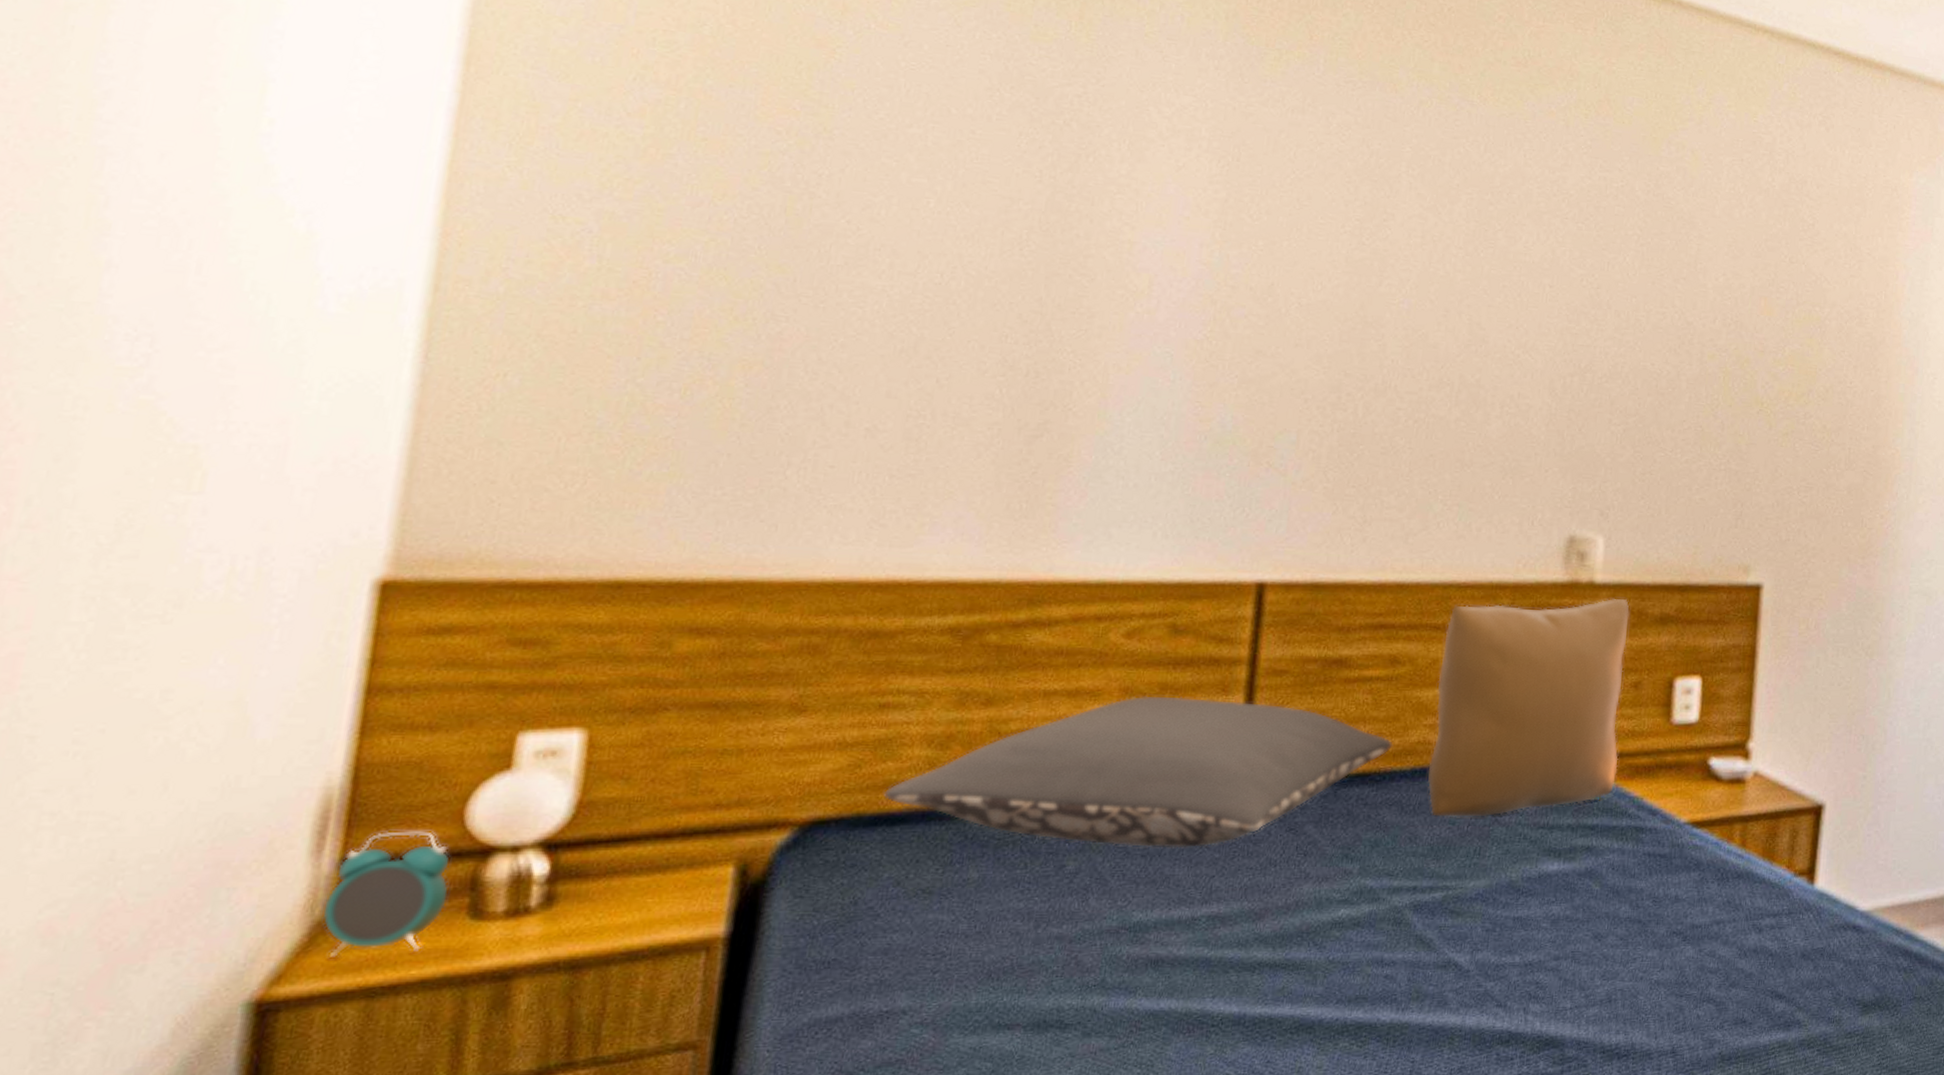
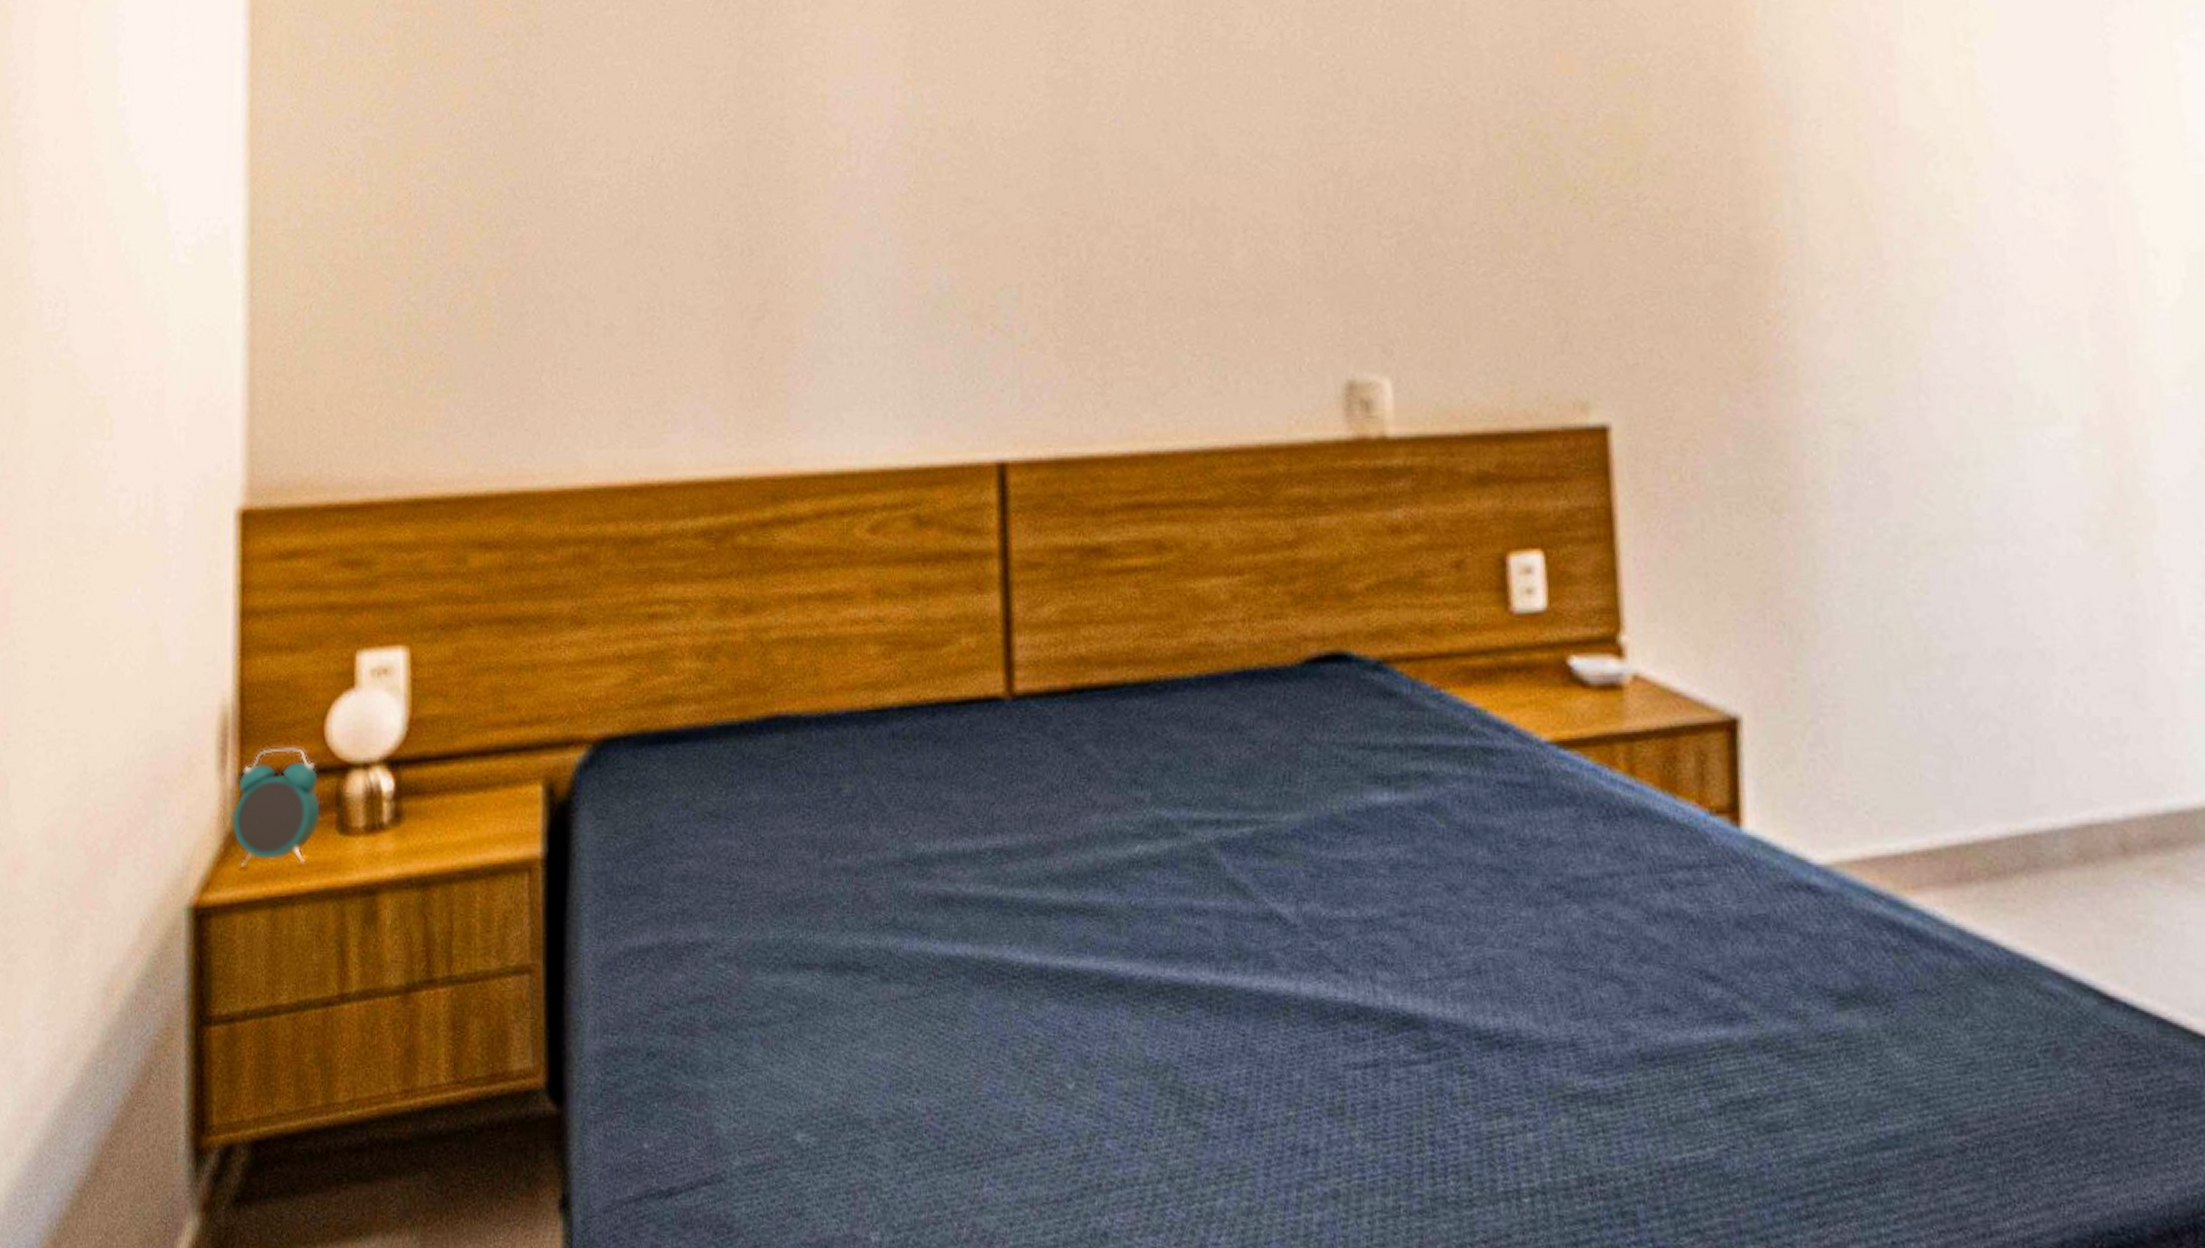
pillow: present [883,695,1393,849] -> none [662,597,1171,771]
pillow: present [1427,598,1630,817] -> none [1213,455,1448,735]

